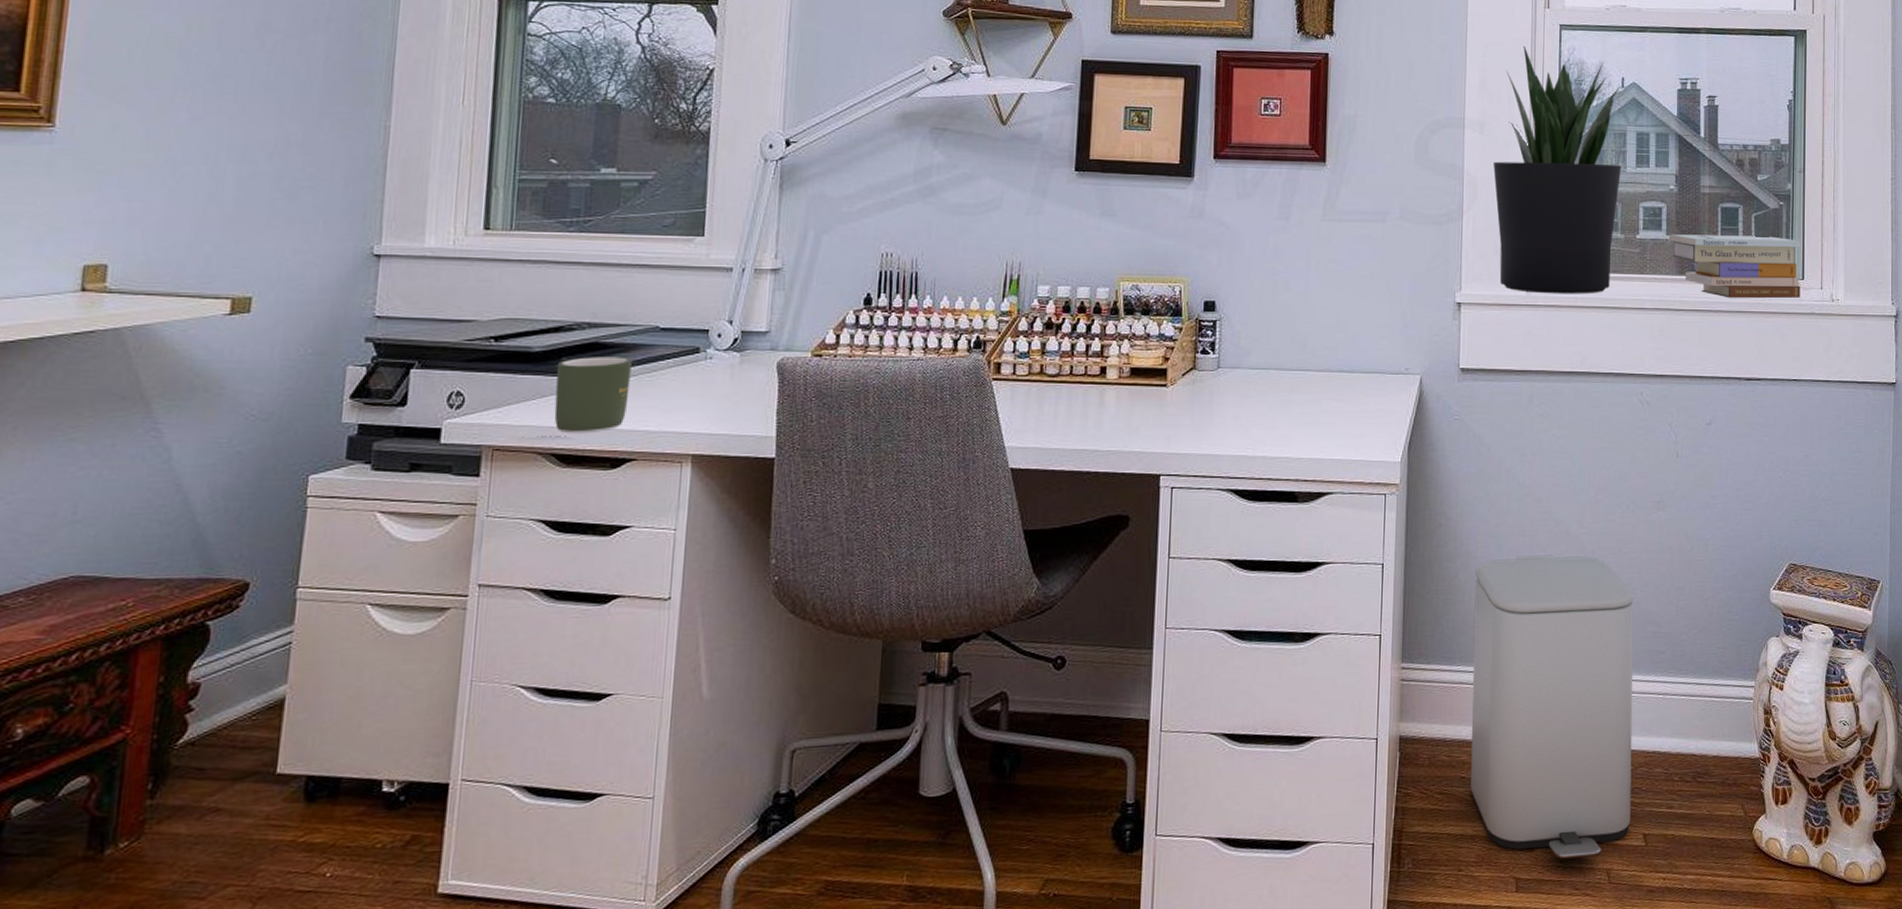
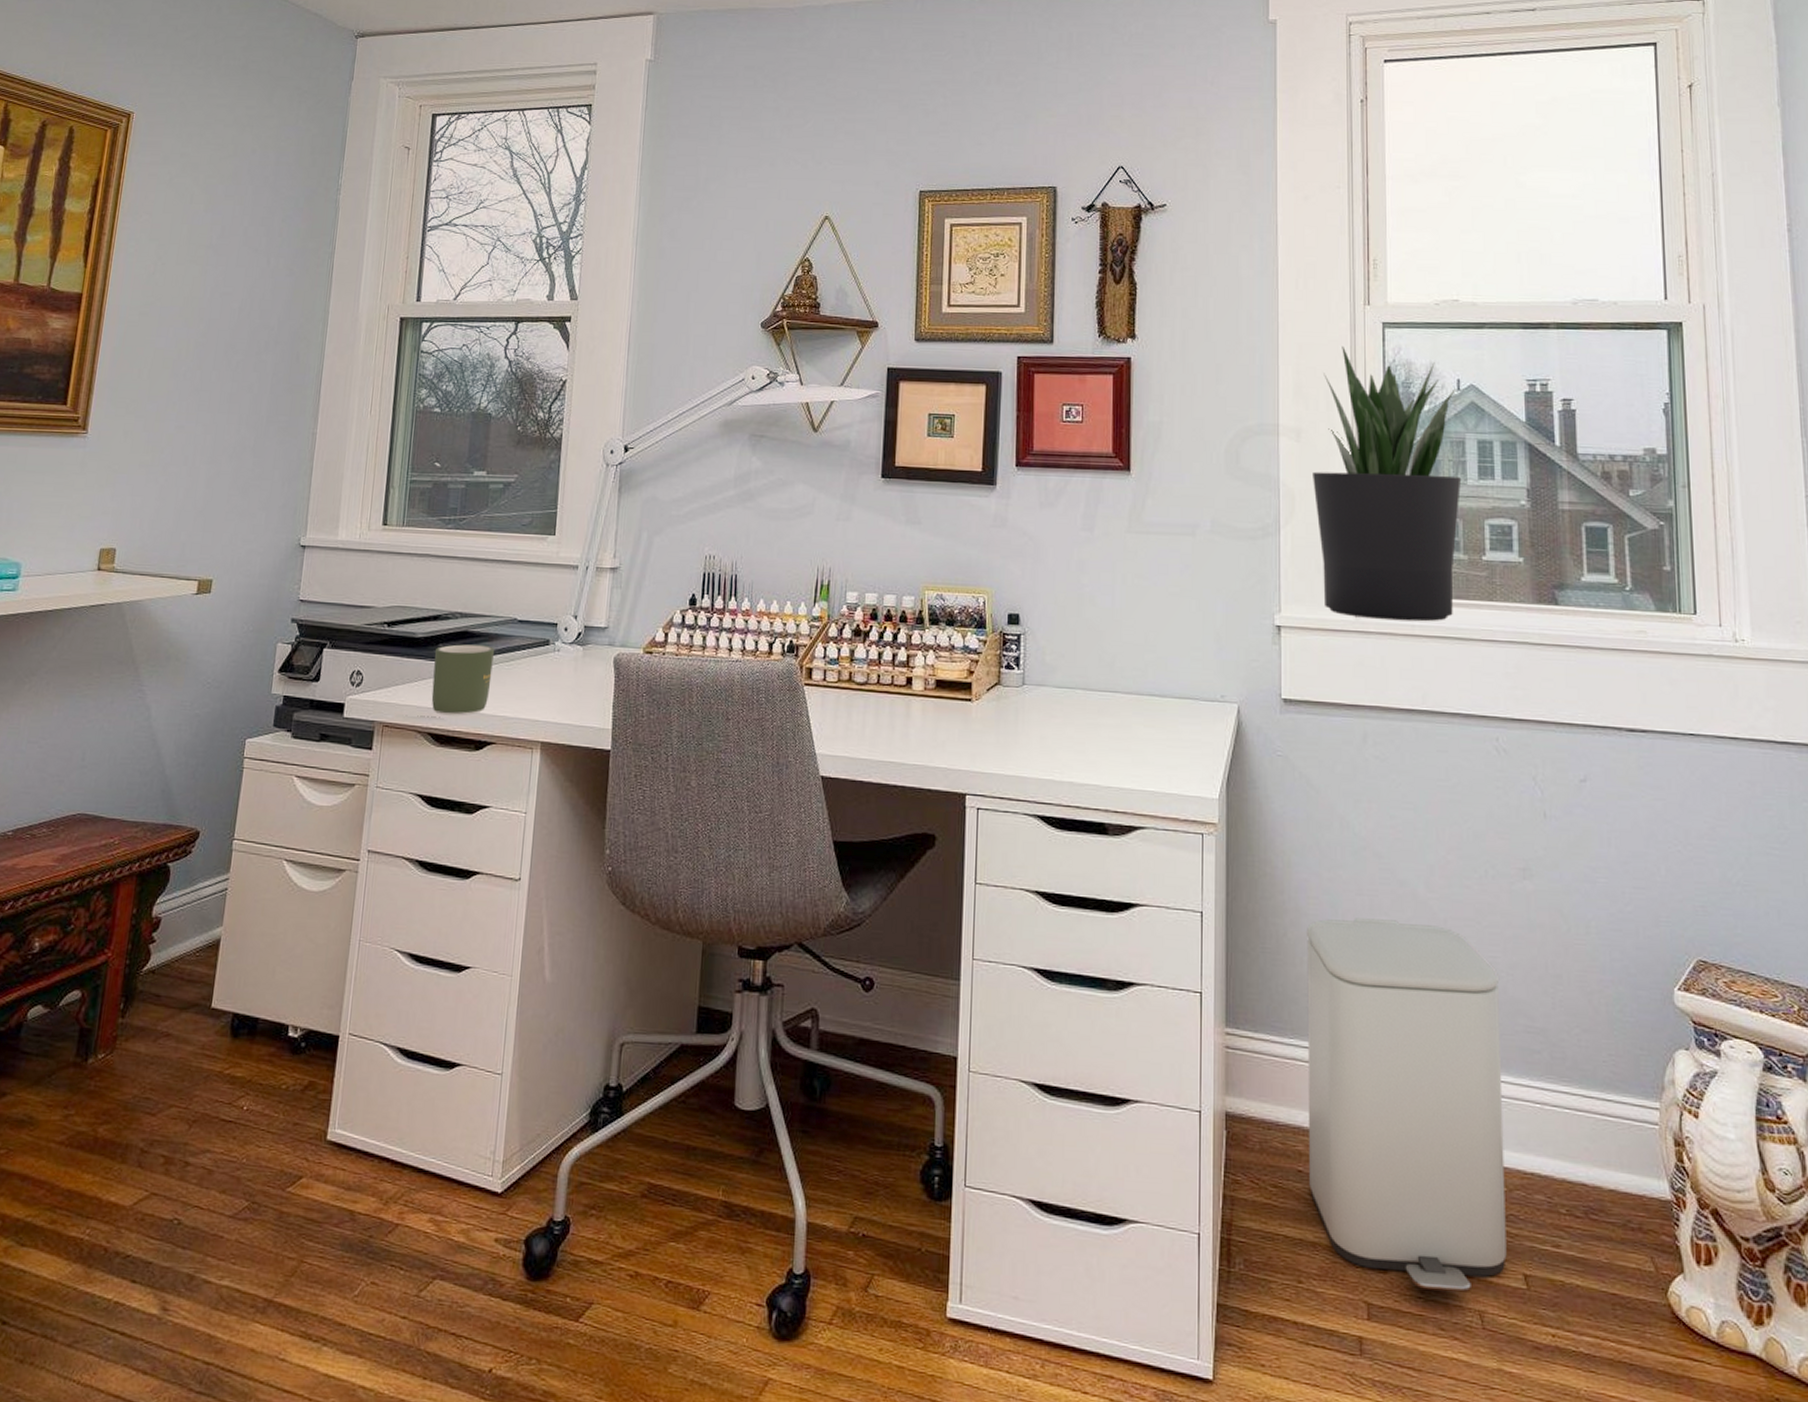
books: present [1669,234,1801,299] -> none [1522,556,1693,636]

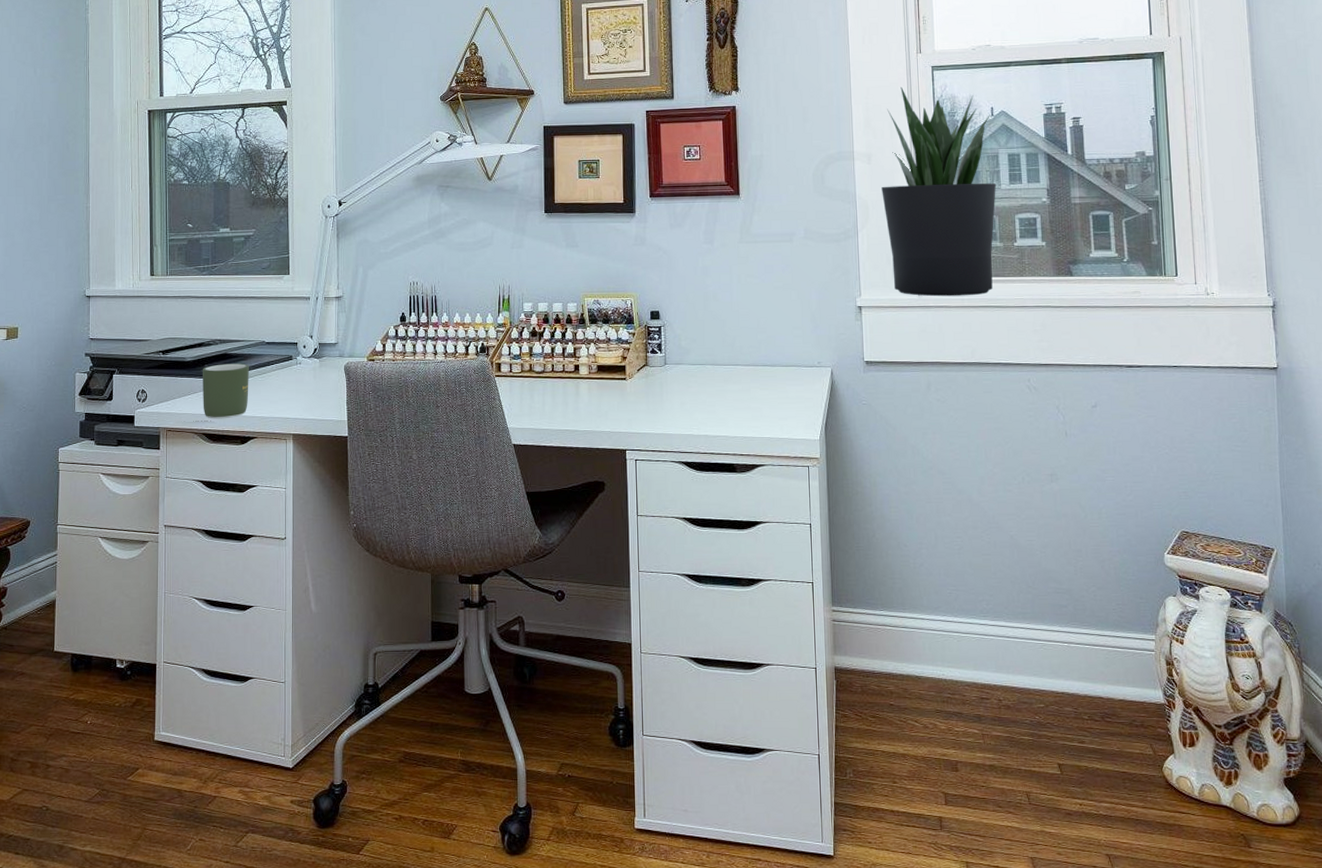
pedal bin: present [1307,918,1507,1292] -> none [890,519,1045,780]

